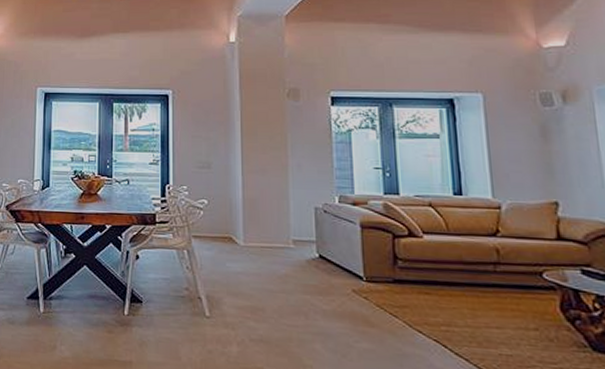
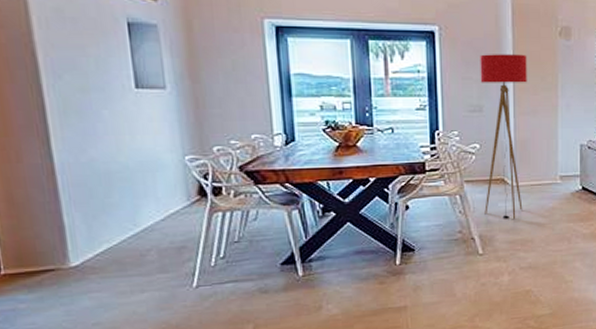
floor lamp: none [209,114,255,283] -> present [480,54,527,220]

